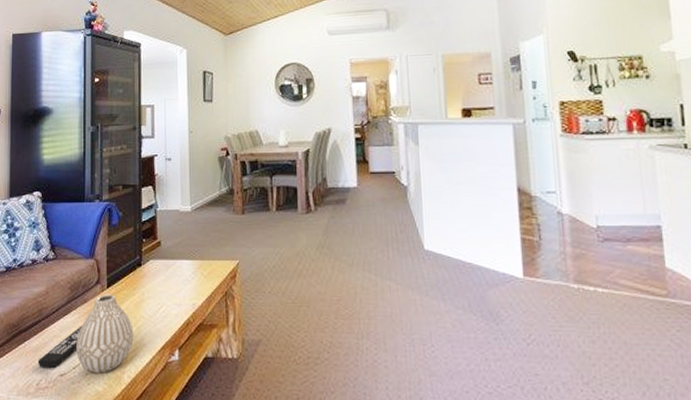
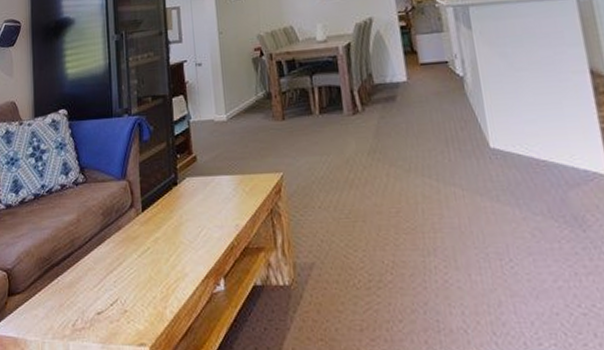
remote control: present [37,325,82,369] -> none [72,256,118,307]
vase: present [76,294,134,374] -> none [112,219,174,310]

